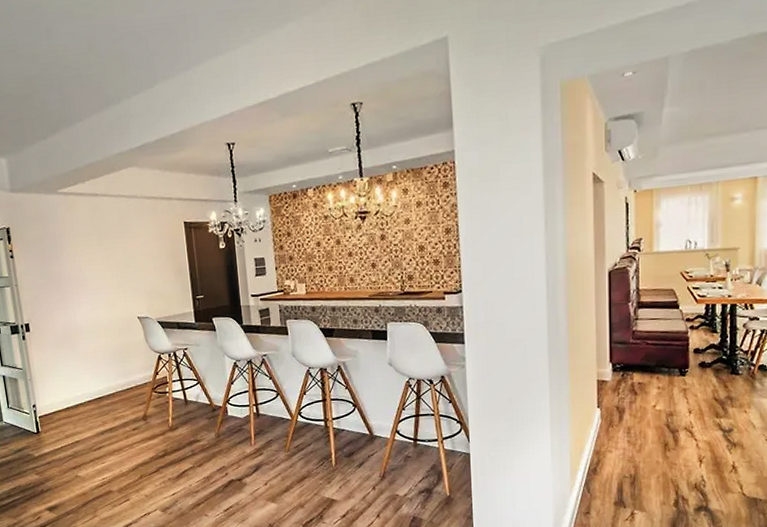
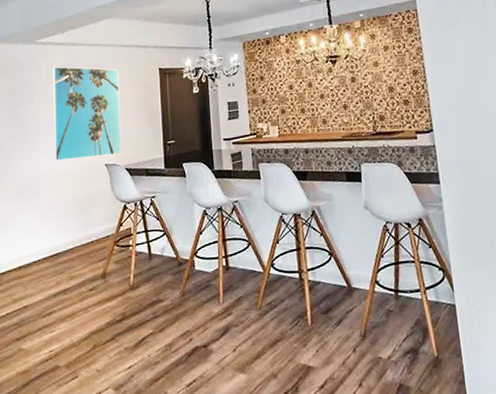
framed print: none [77,218,153,313] -> present [52,66,122,161]

